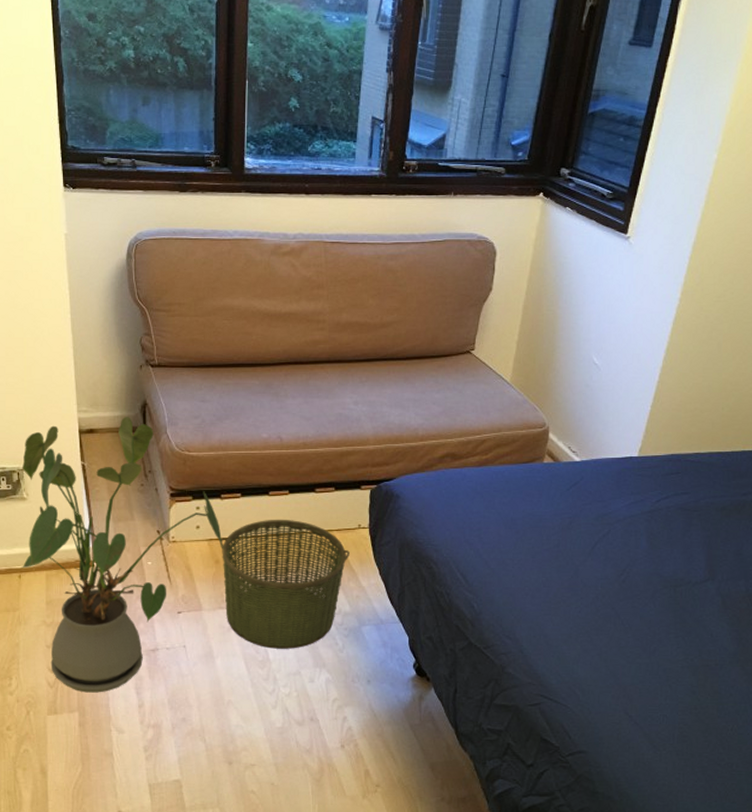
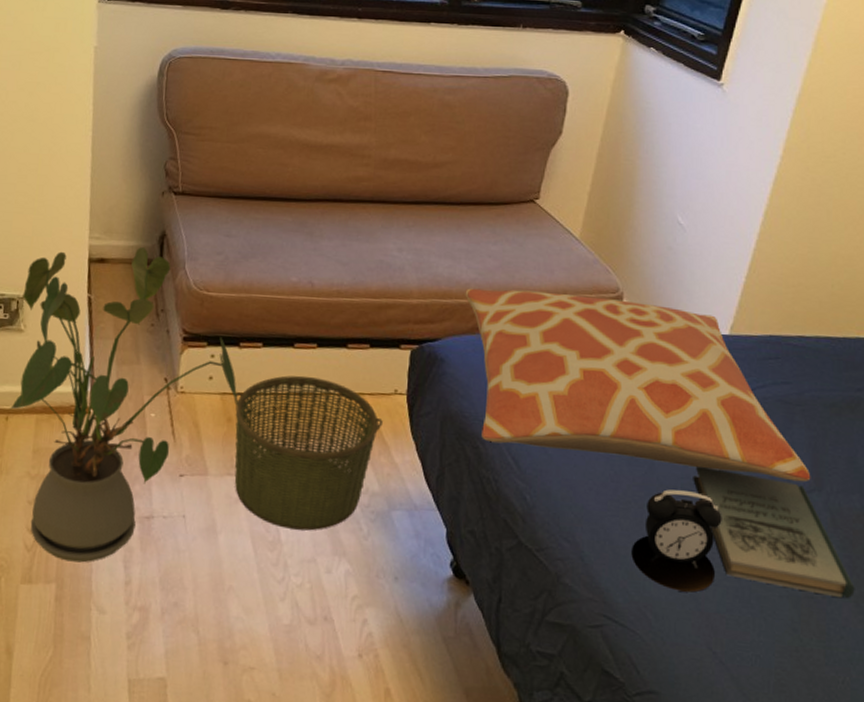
pillow: none [414,431,706,574] -> present [465,288,811,483]
alarm clock: none [562,589,635,670] -> present [631,489,722,593]
book: none [610,569,741,664] -> present [693,467,855,599]

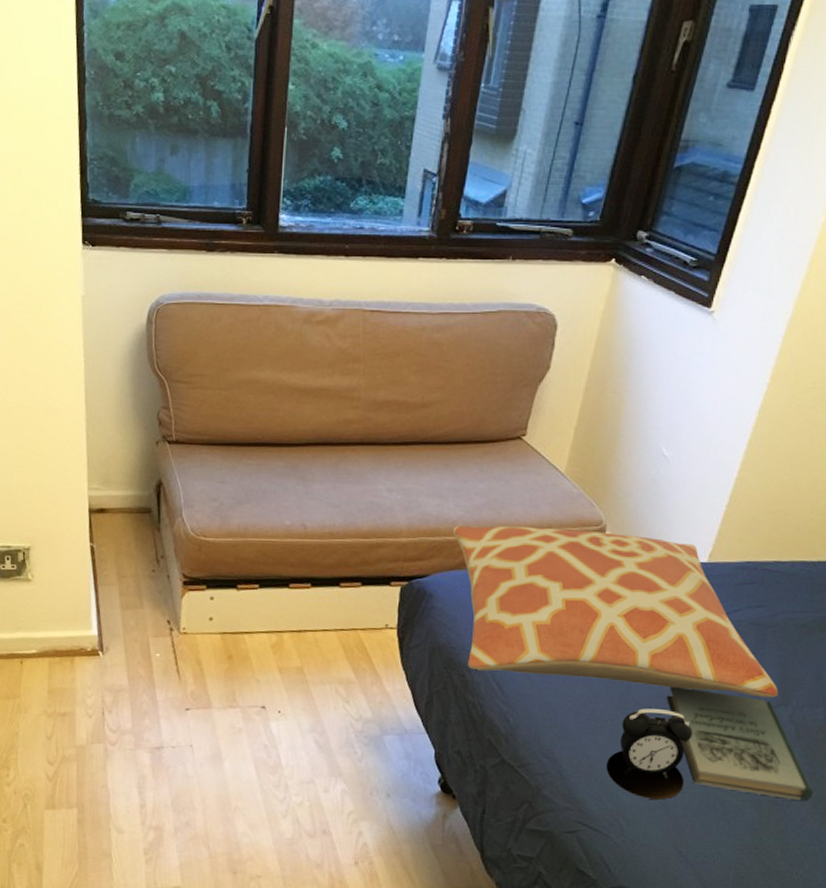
house plant: present [9,247,239,563] -> none [23,496,238,790]
basket: present [233,375,383,531] -> none [233,614,375,755]

